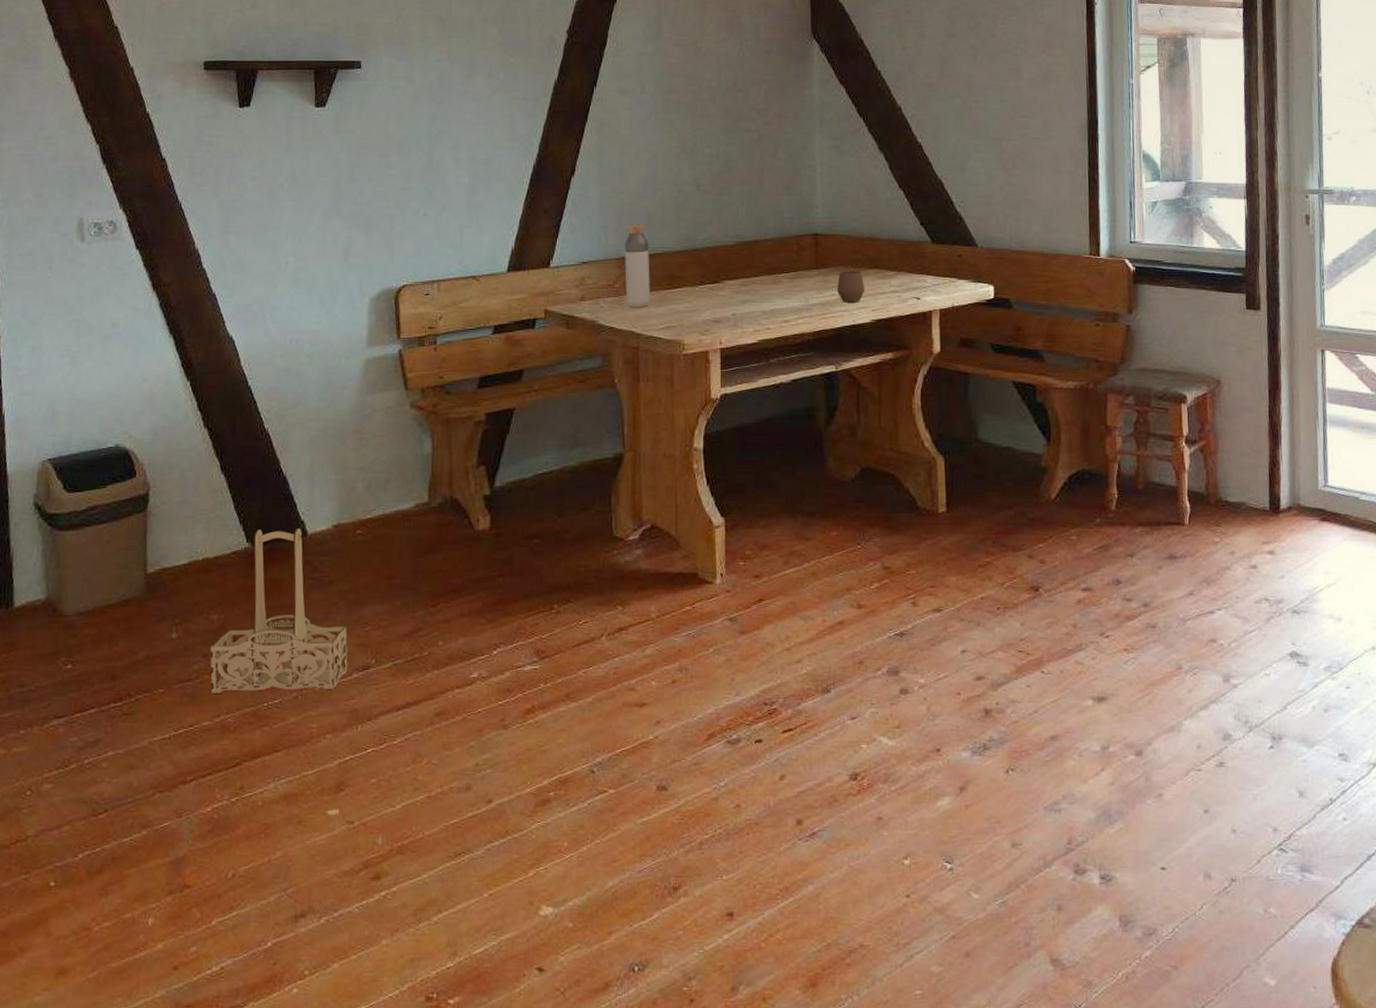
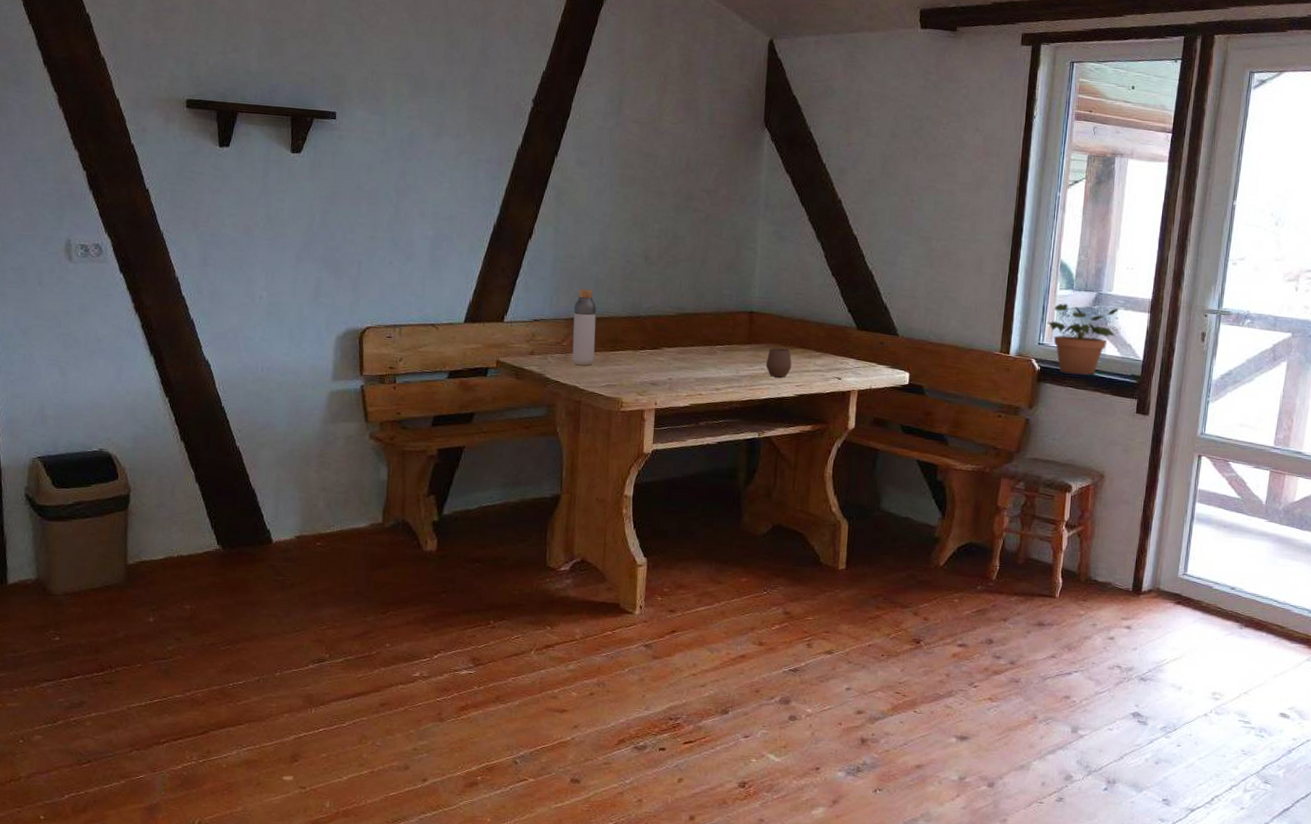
decorative basket: present [210,528,348,693] -> none [183,535,306,676]
potted plant: none [1136,196,1217,272] -> present [1047,303,1121,376]

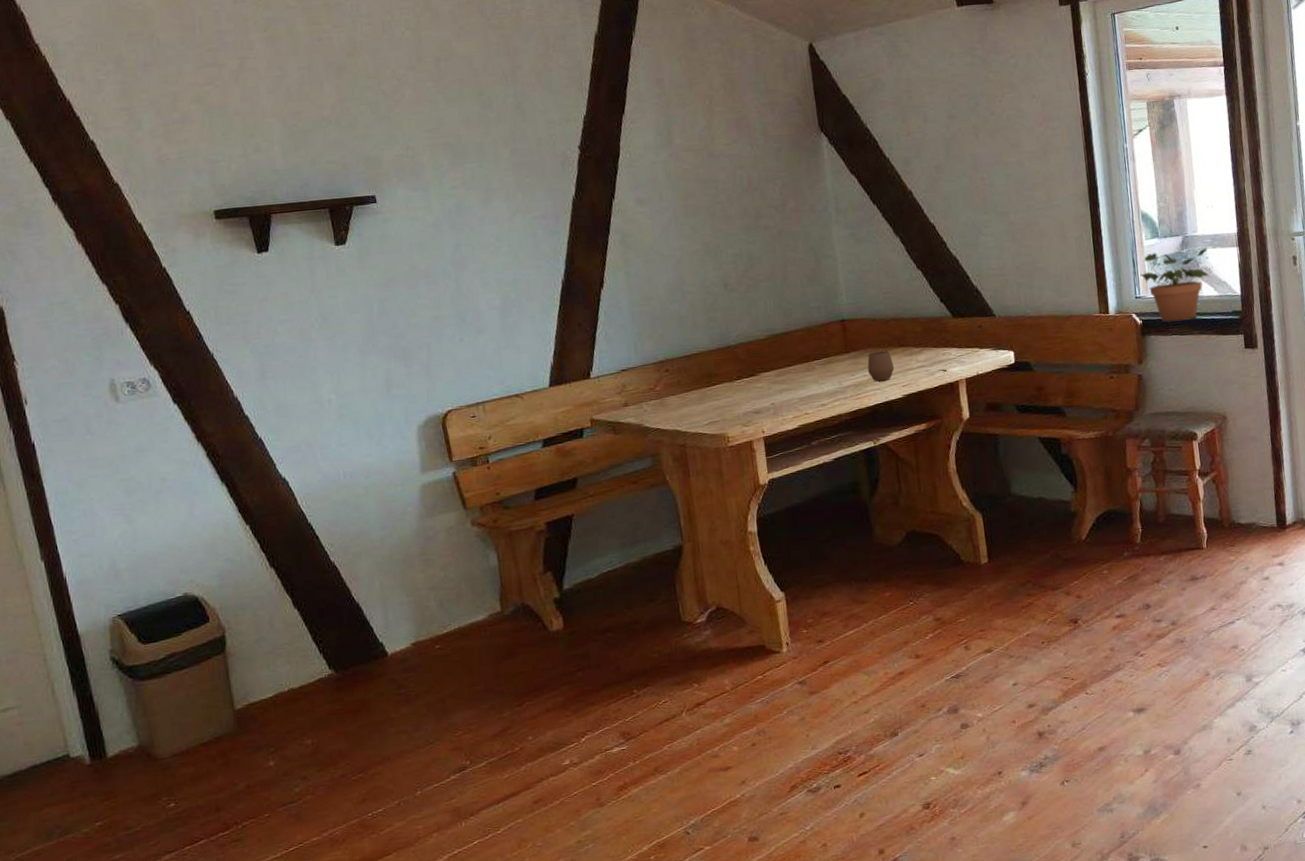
bottle: present [572,288,597,366] -> none [660,328,692,409]

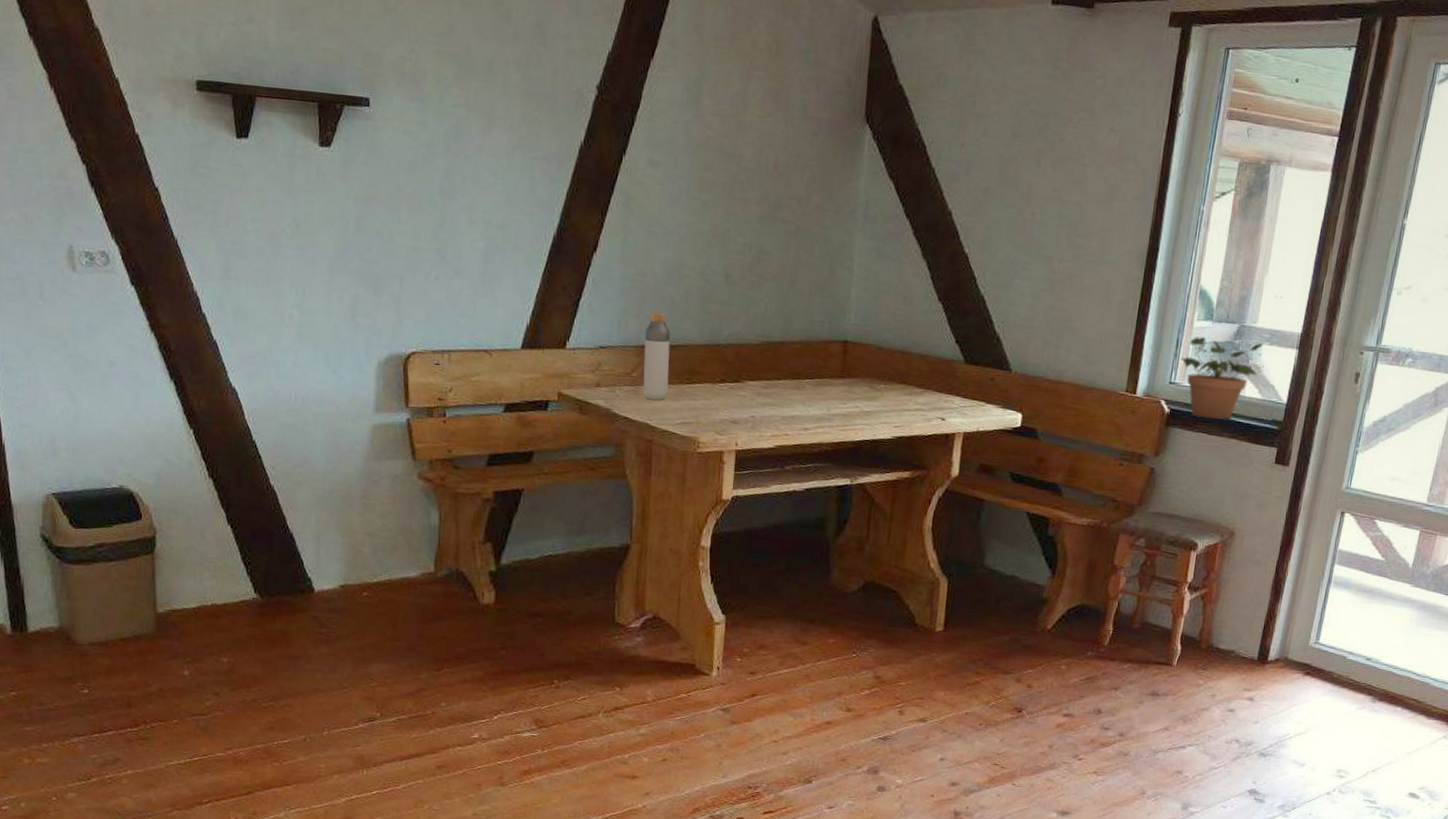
bottle: none [660,328,692,409] -> present [643,311,671,401]
cup: present [867,350,895,382] -> none [860,383,890,417]

